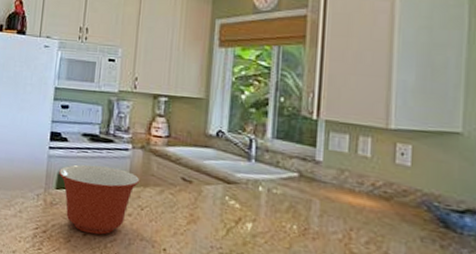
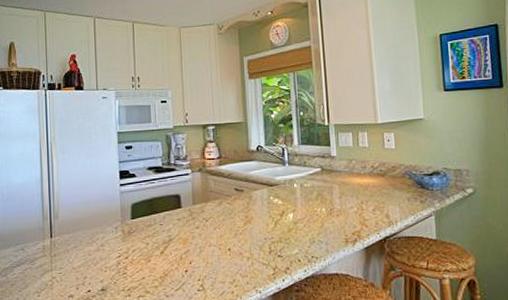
mixing bowl: present [59,164,140,235] -> none [132,191,202,251]

